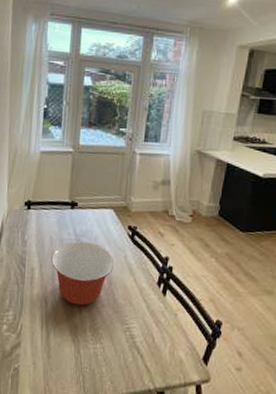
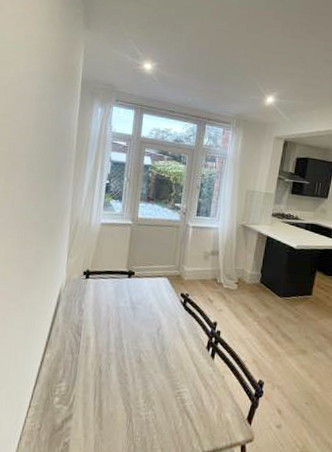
mixing bowl: present [51,241,115,306] -> none [107,308,168,373]

